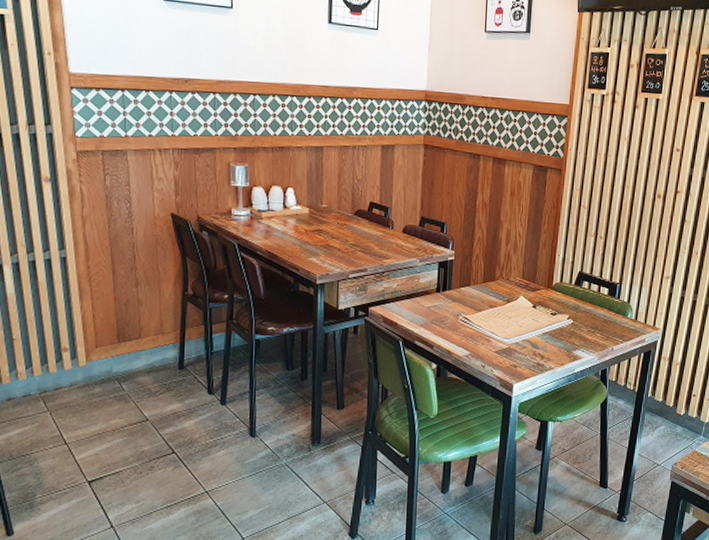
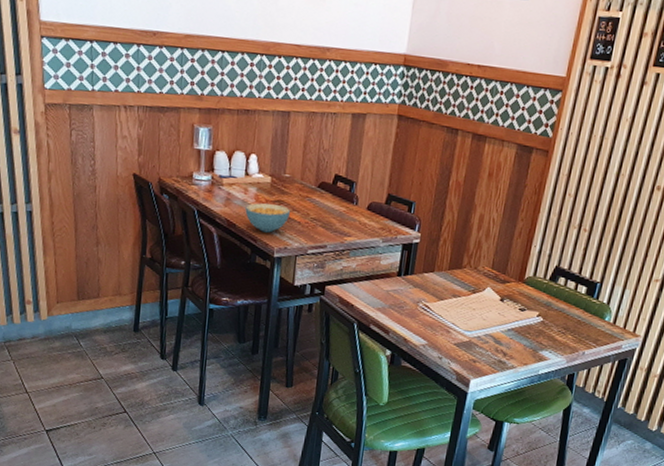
cereal bowl: none [285,233,330,261] -> present [245,203,291,233]

